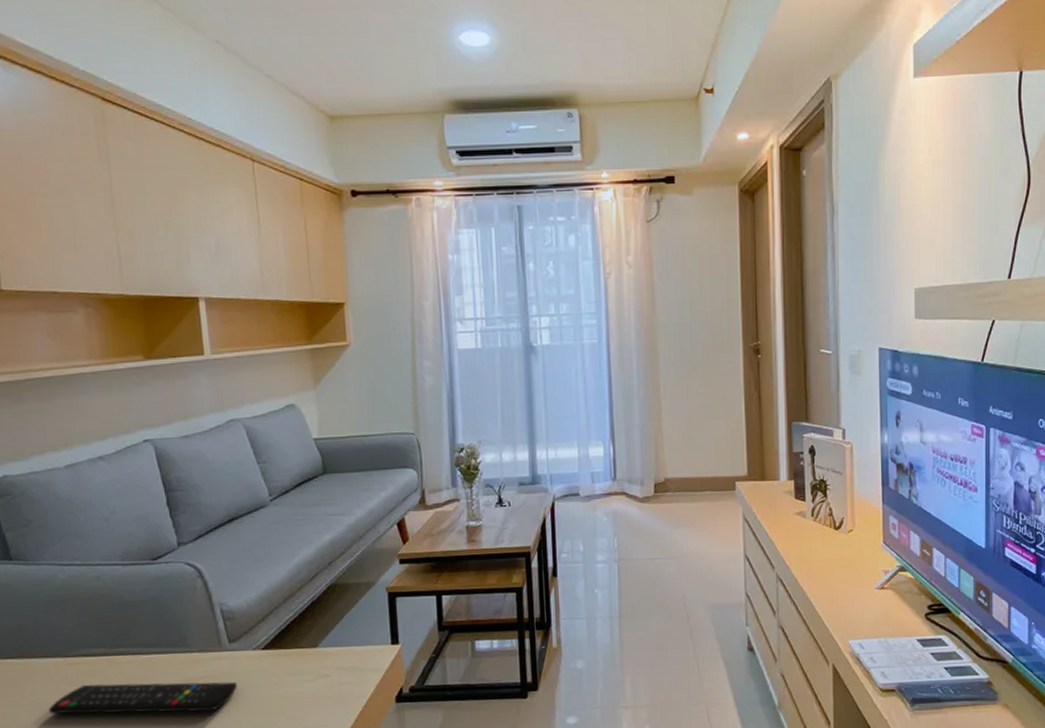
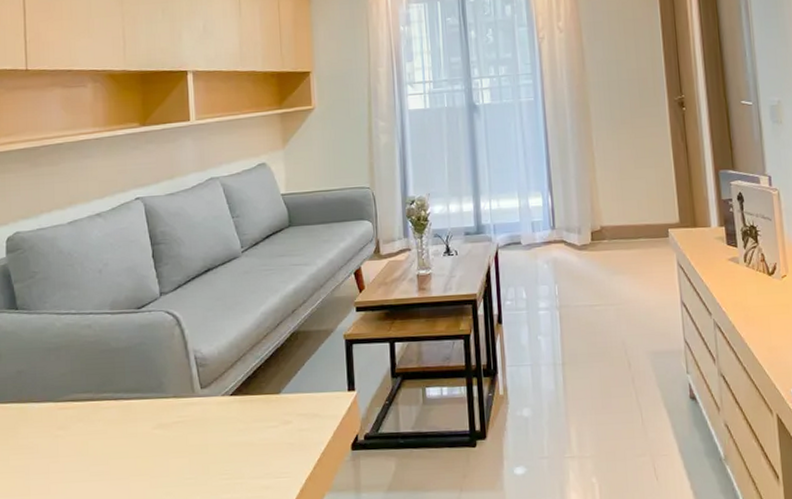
remote control: present [49,681,237,714] -> none [39,427,206,459]

